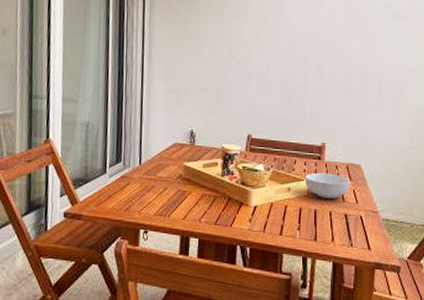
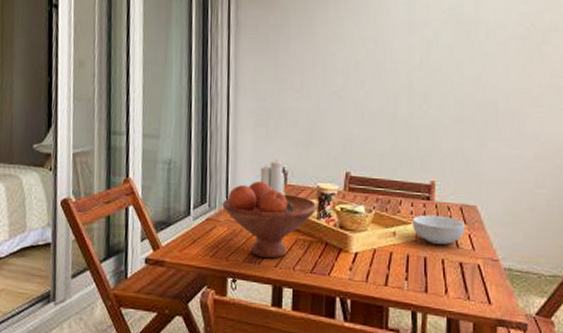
fruit bowl: none [135,142,223,212] -> present [222,180,319,259]
candle: none [170,122,195,155] -> present [260,159,287,196]

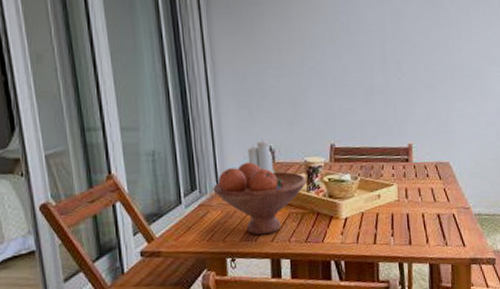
cereal bowl: present [413,214,466,244] -> none [394,174,441,201]

